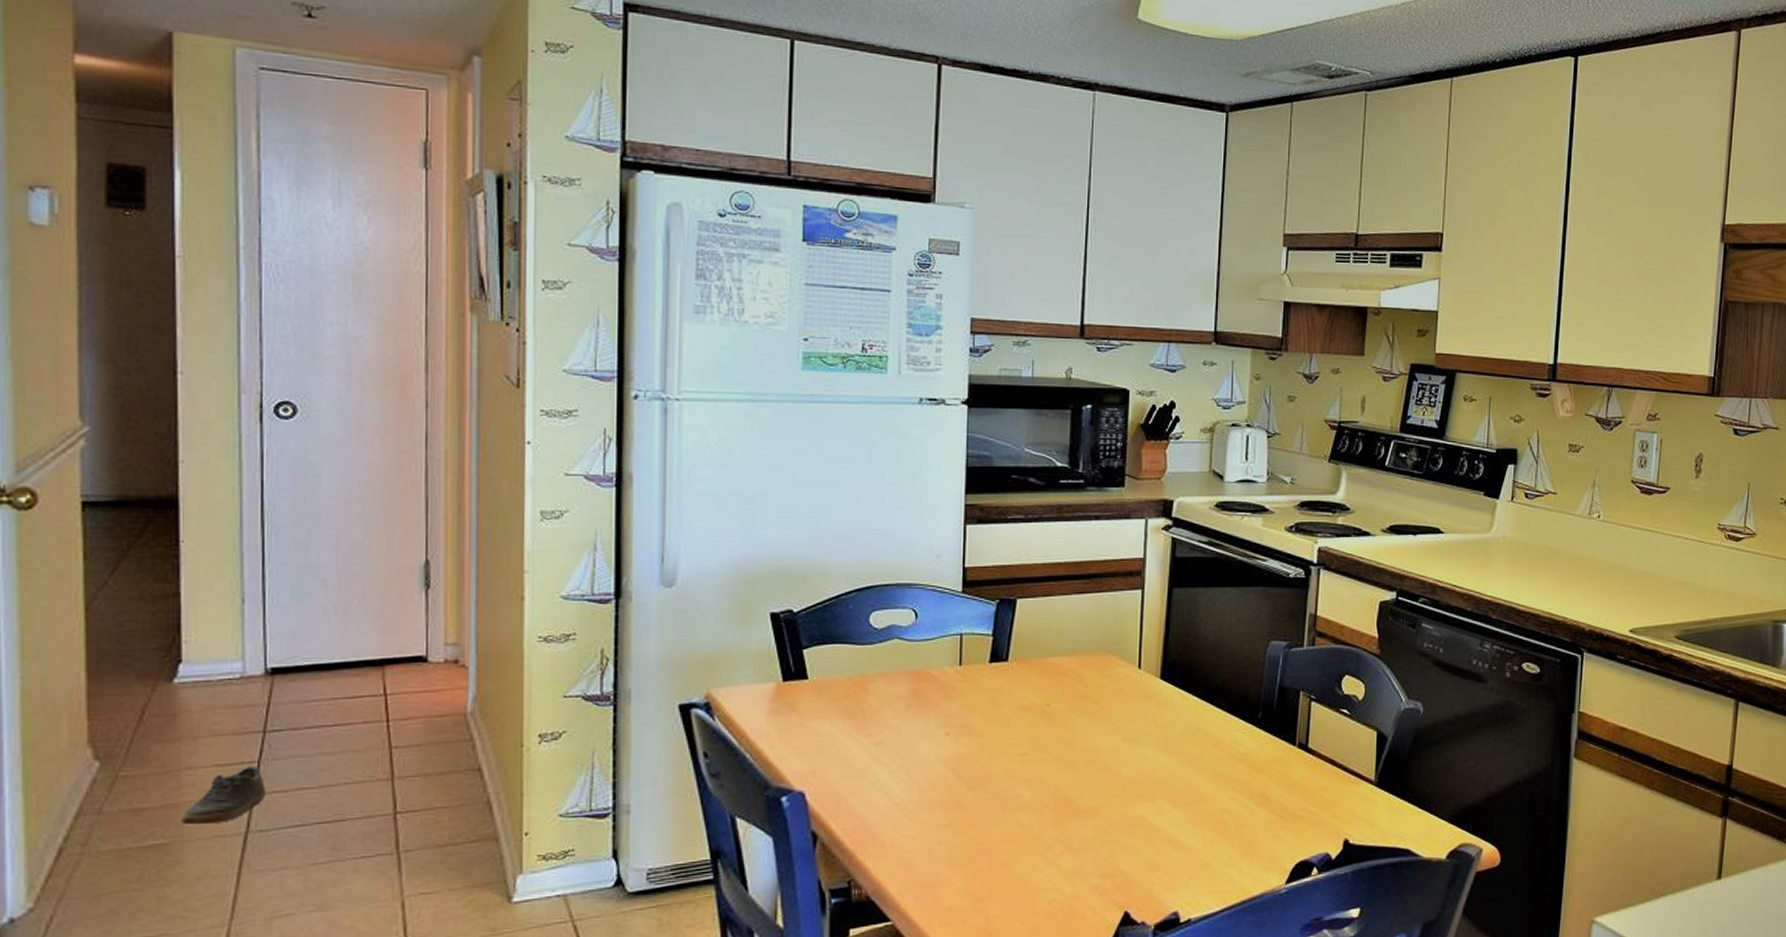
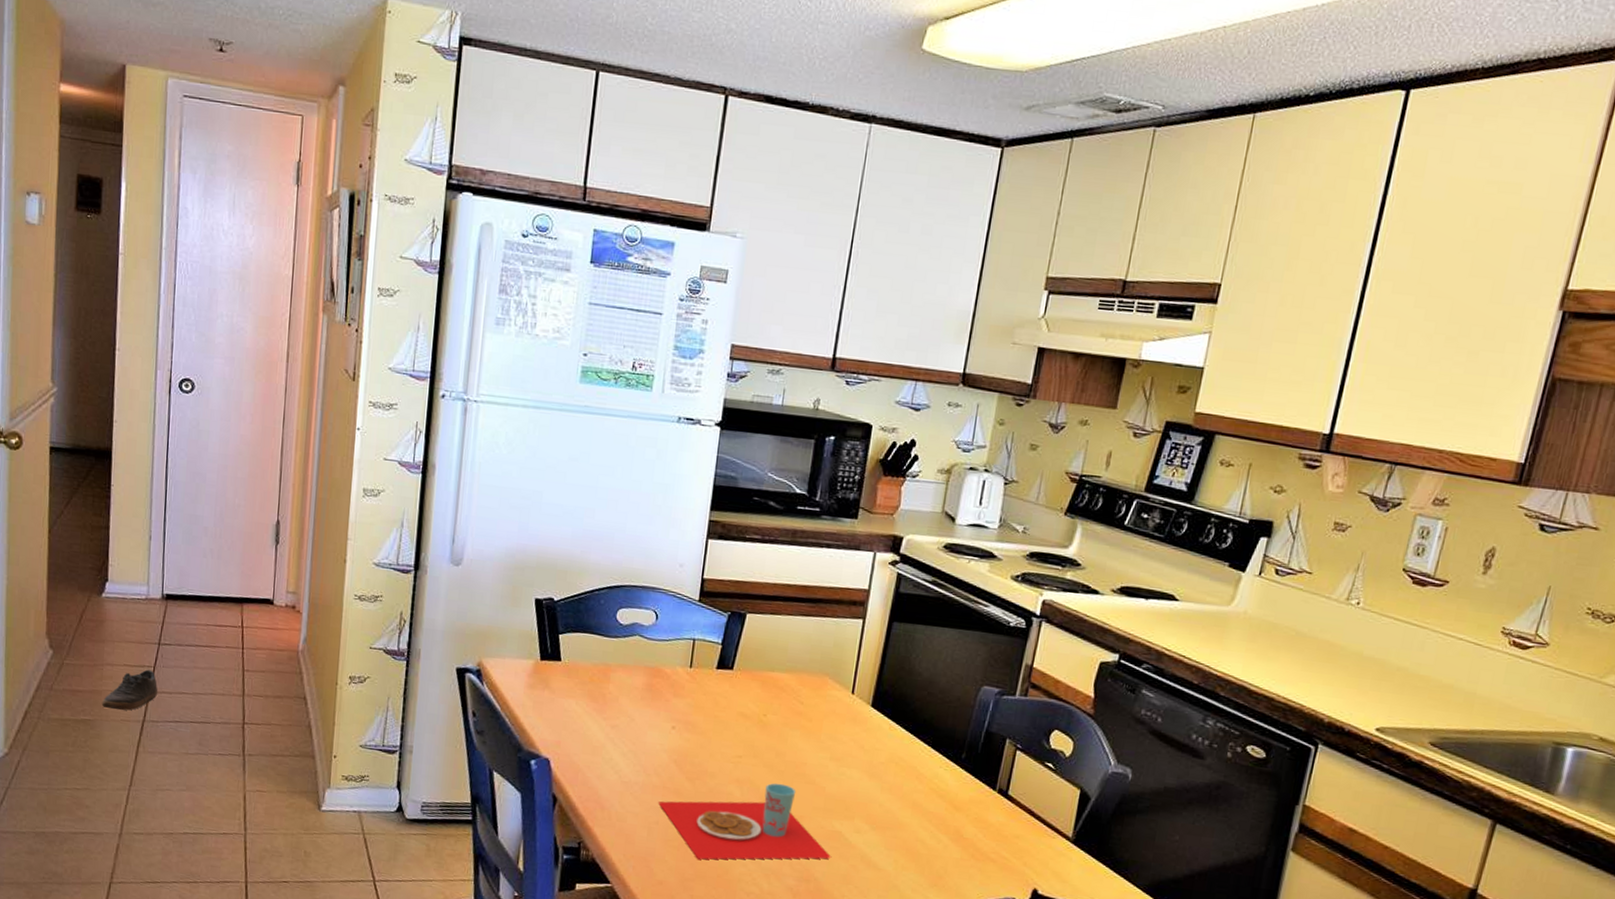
place setting: none [938,775,1137,874] -> present [658,783,832,860]

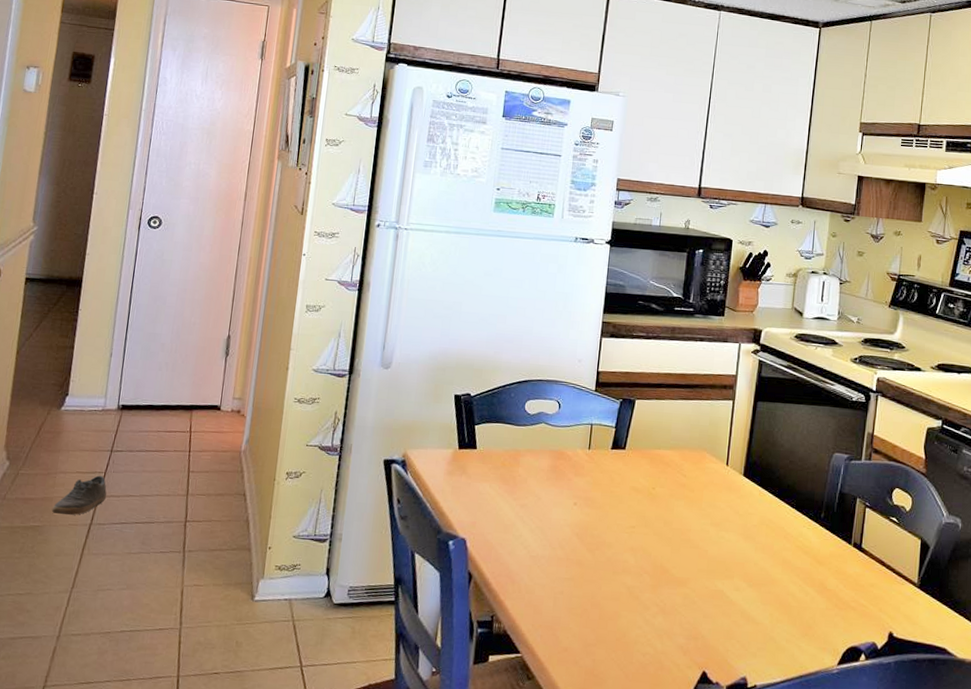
place setting: present [658,783,832,860] -> none [563,549,716,625]

